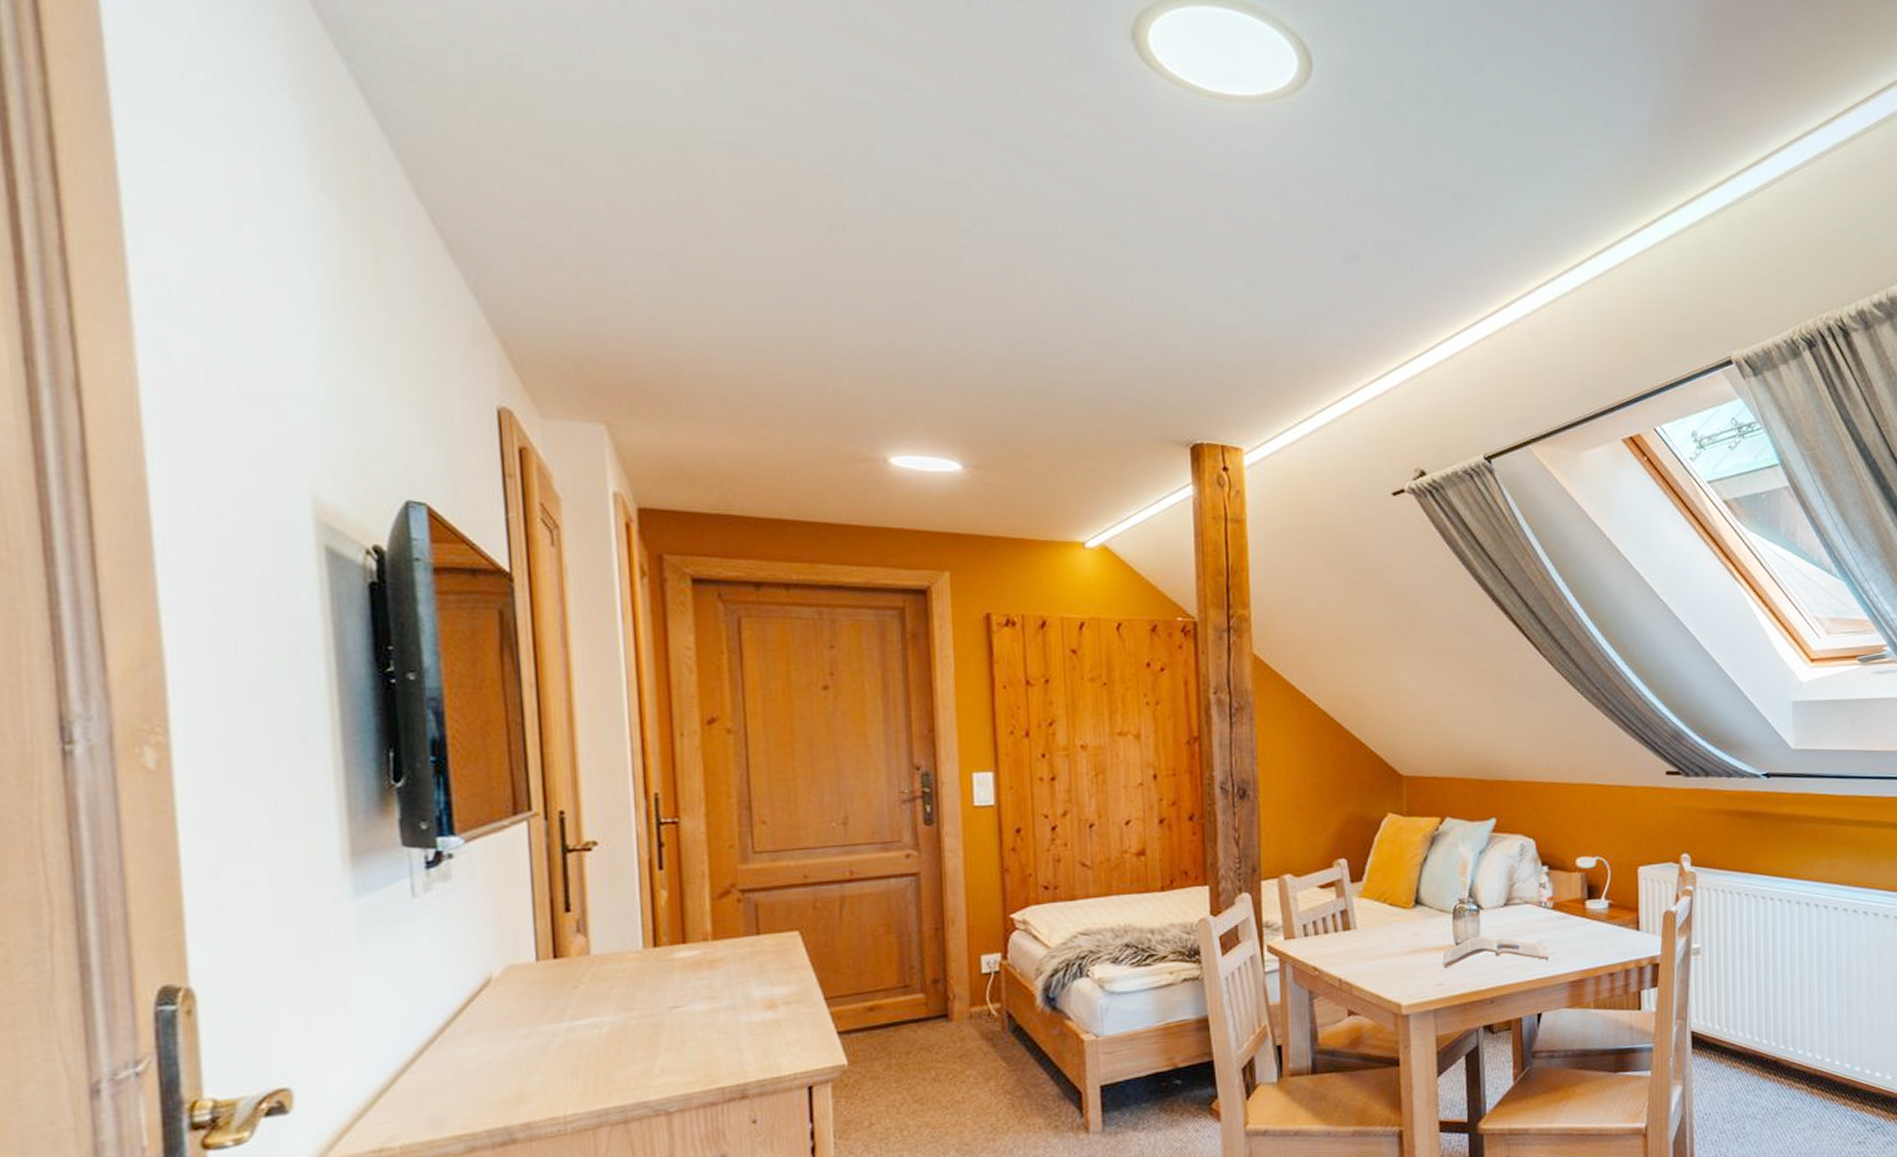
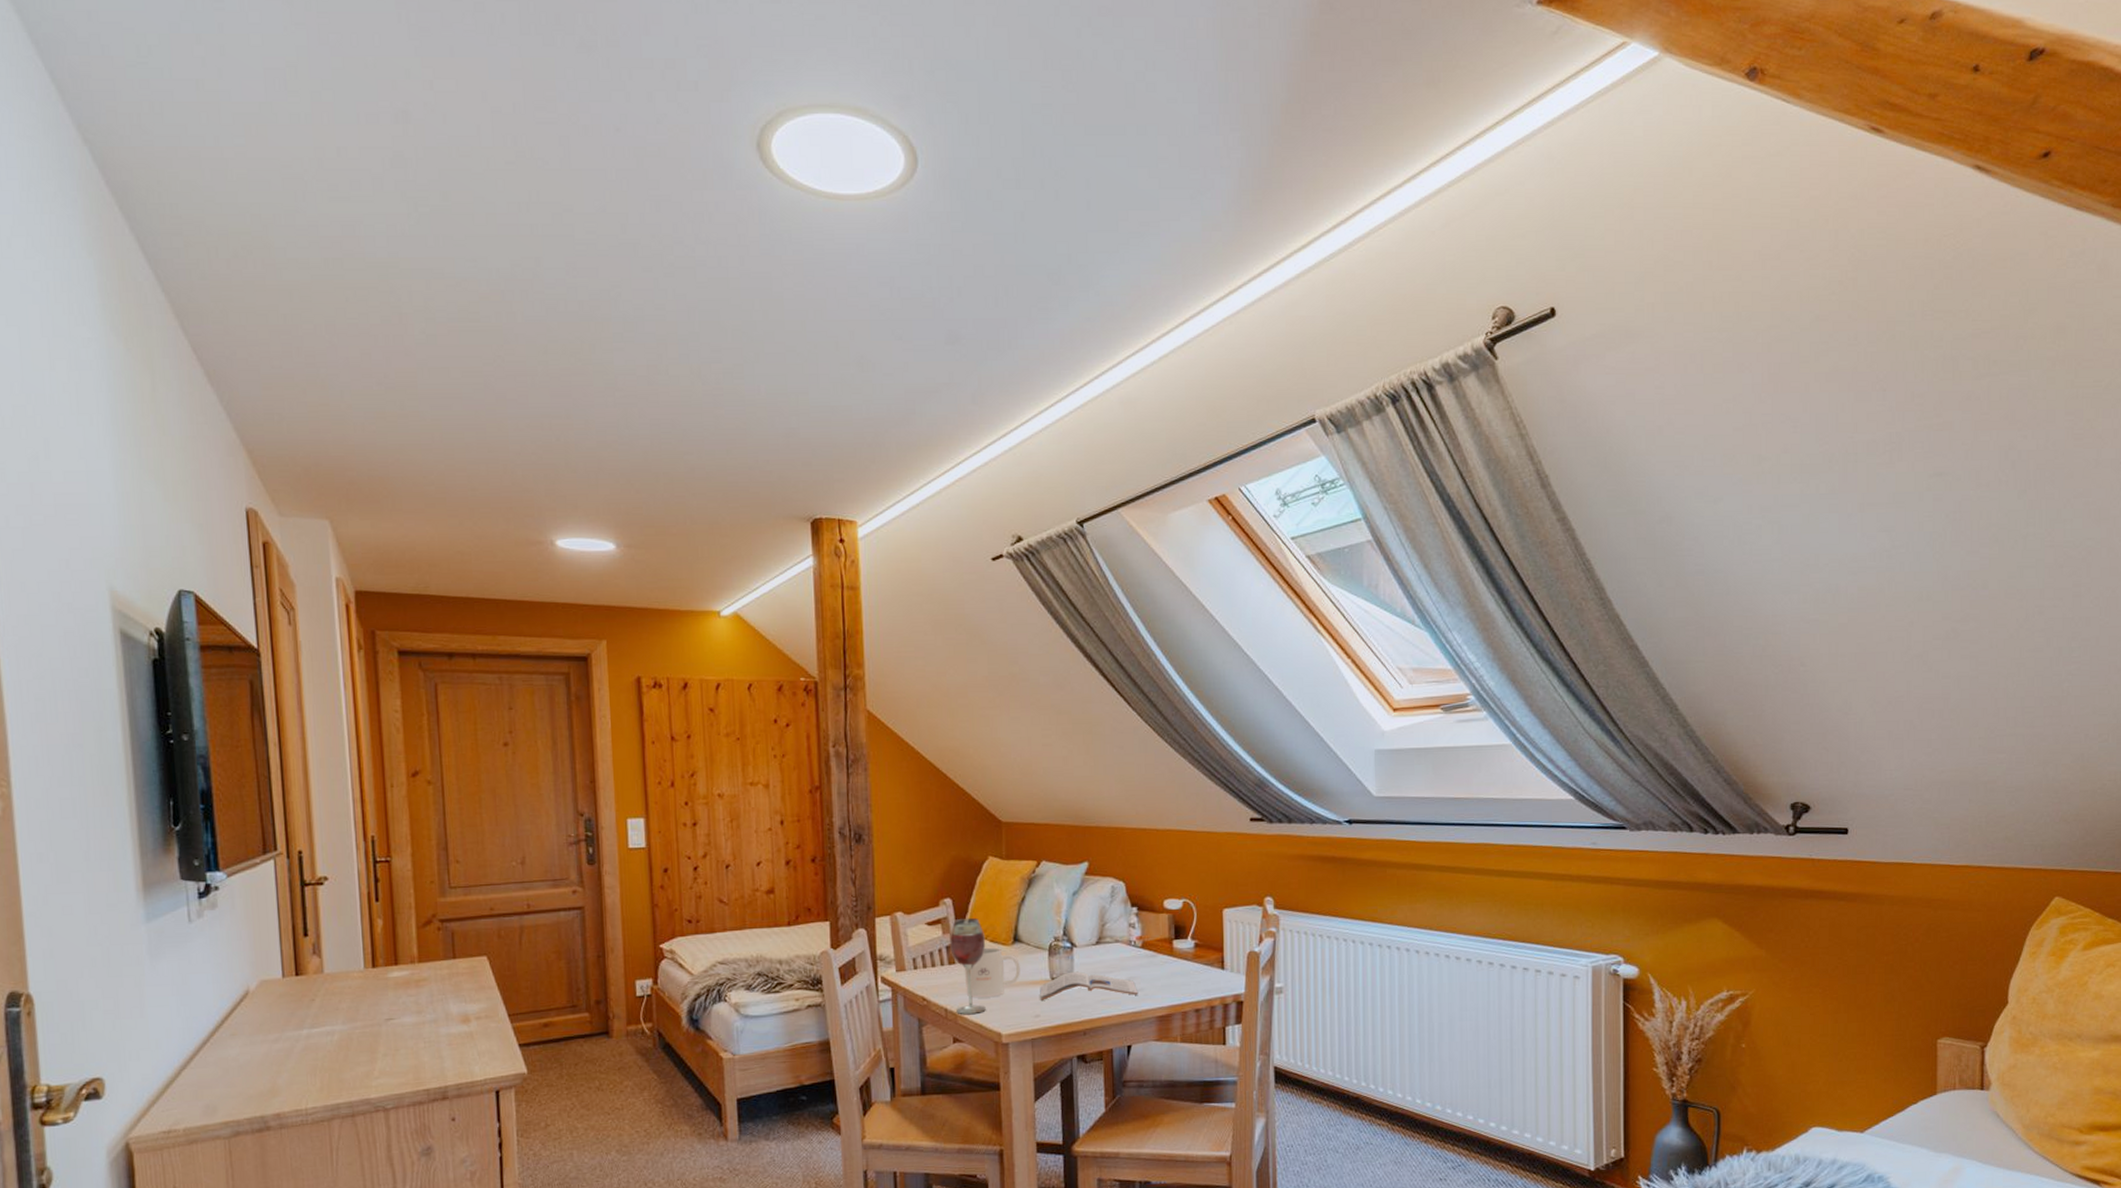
wineglass: none [1344,879,1385,985] -> present [950,917,986,1014]
mug: none [1360,911,1422,967] -> present [964,947,1020,998]

